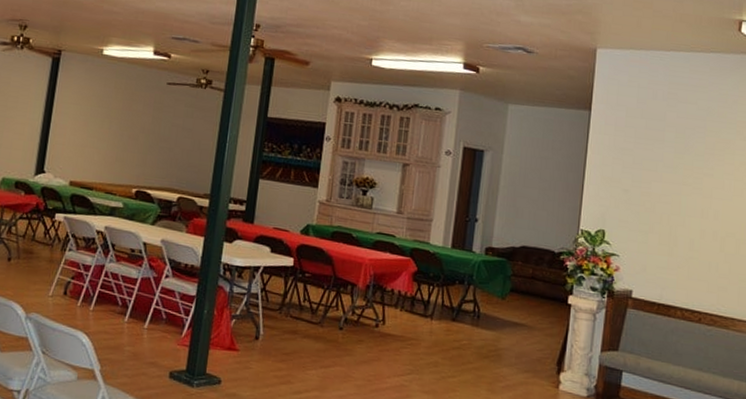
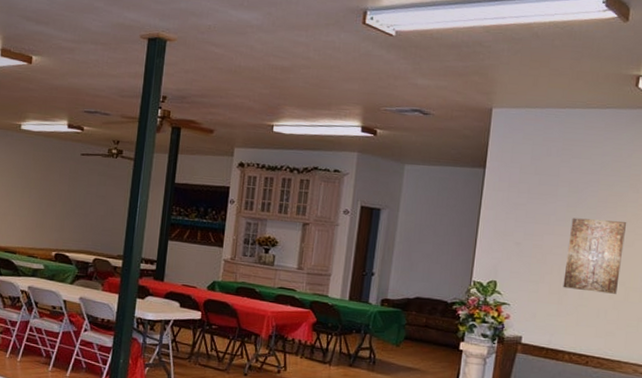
wall art: none [673,165,735,246] -> present [563,218,627,294]

